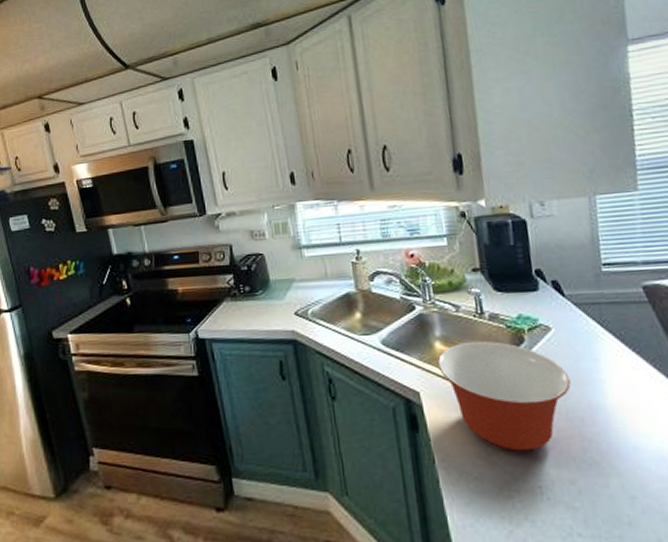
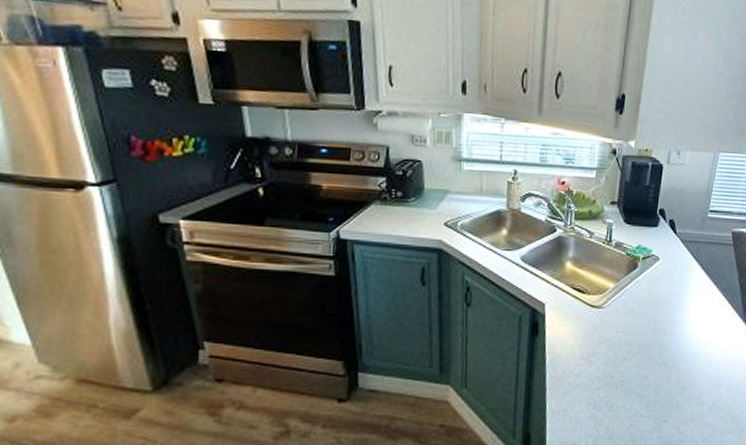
mixing bowl: present [437,340,571,451] -> none [564,264,664,354]

